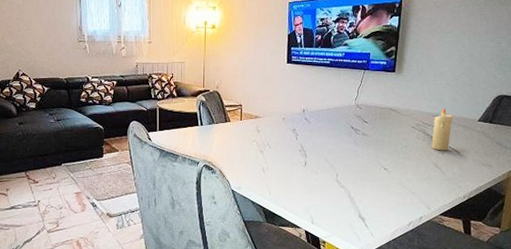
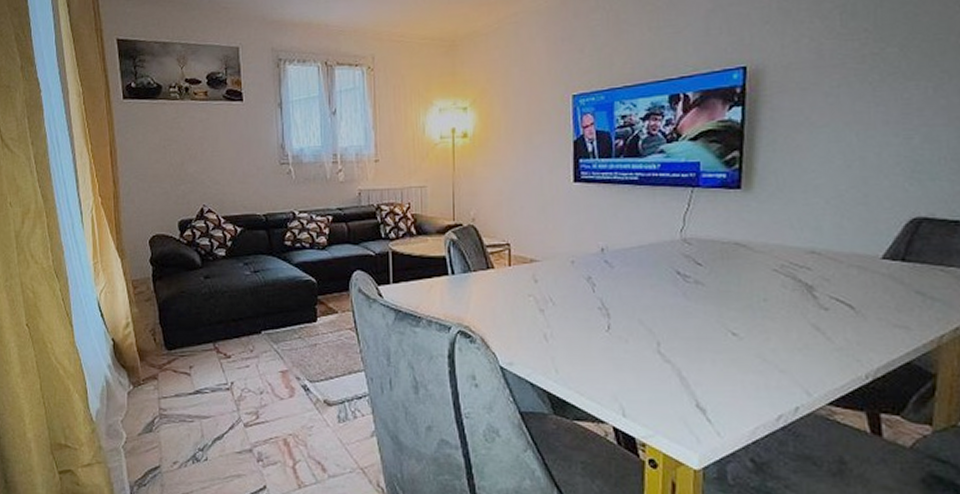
candle: present [431,108,453,151] -> none [806,240,840,305]

